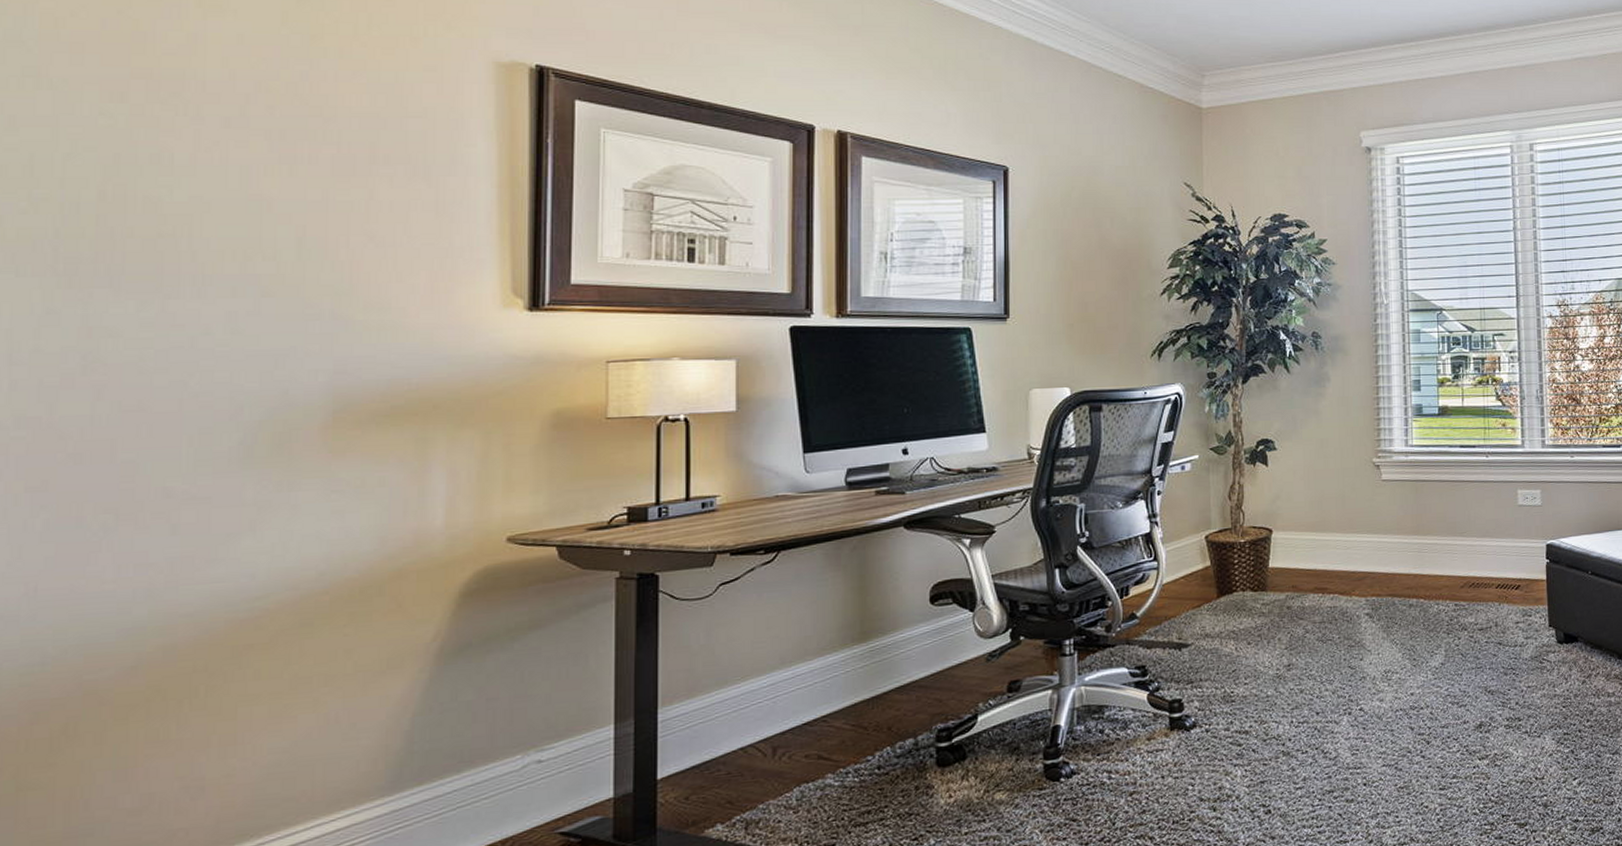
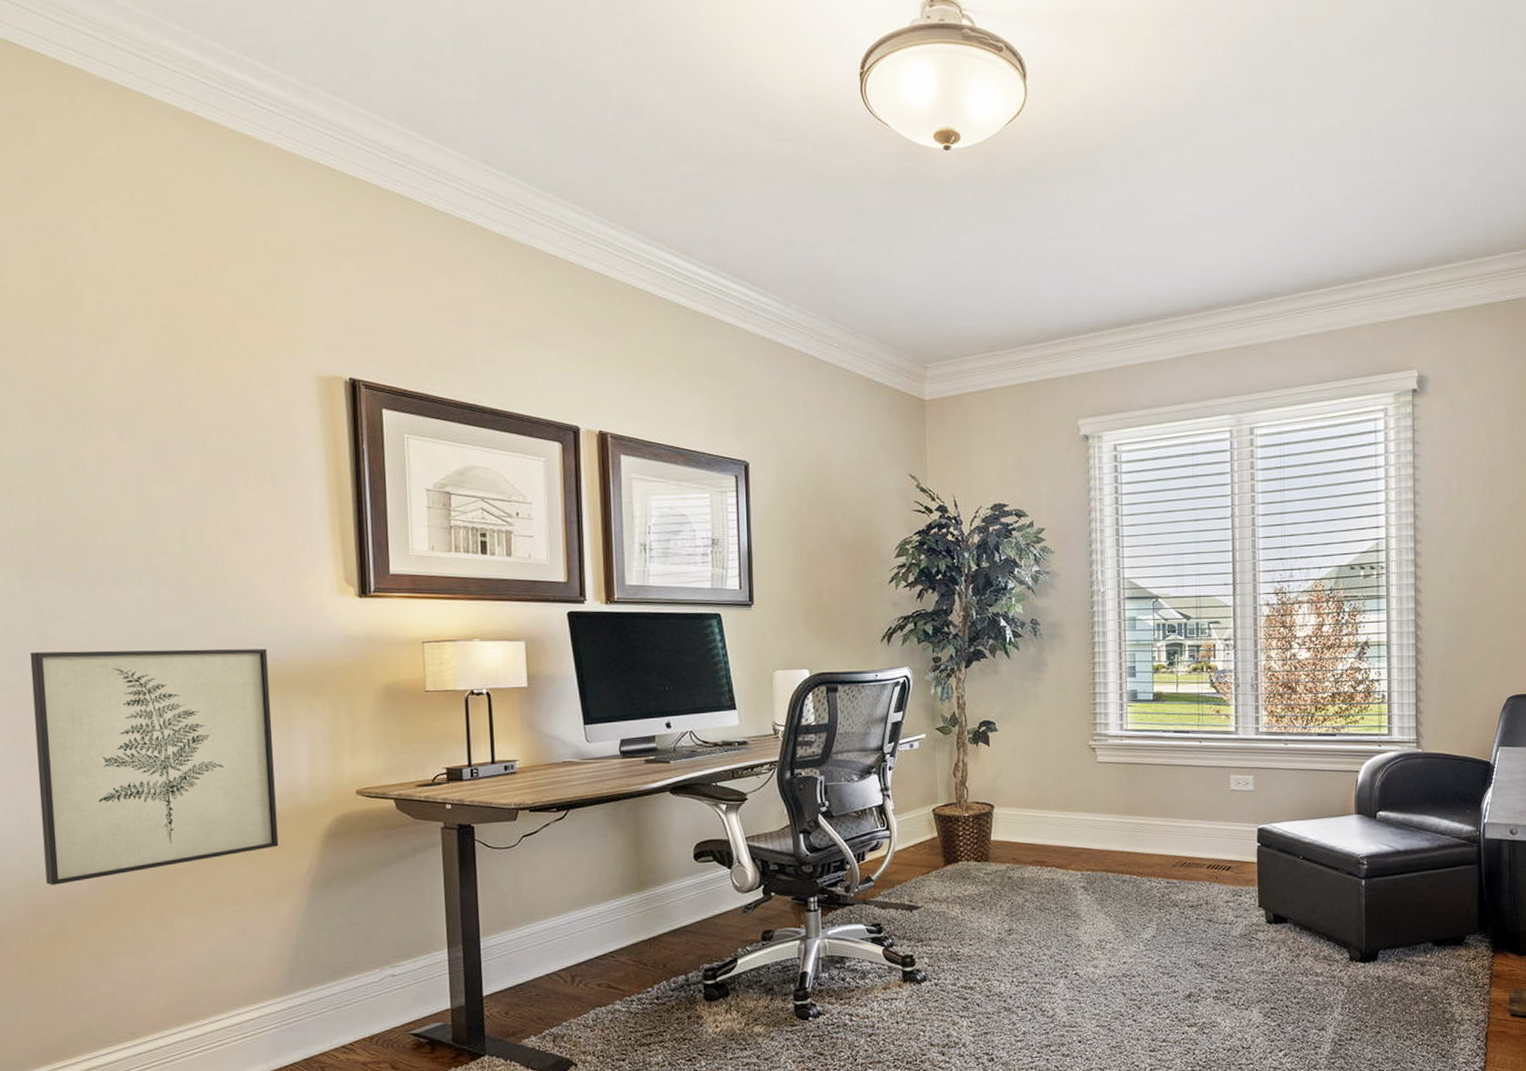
wall art: none [55,371,401,673] -> present [29,648,279,885]

